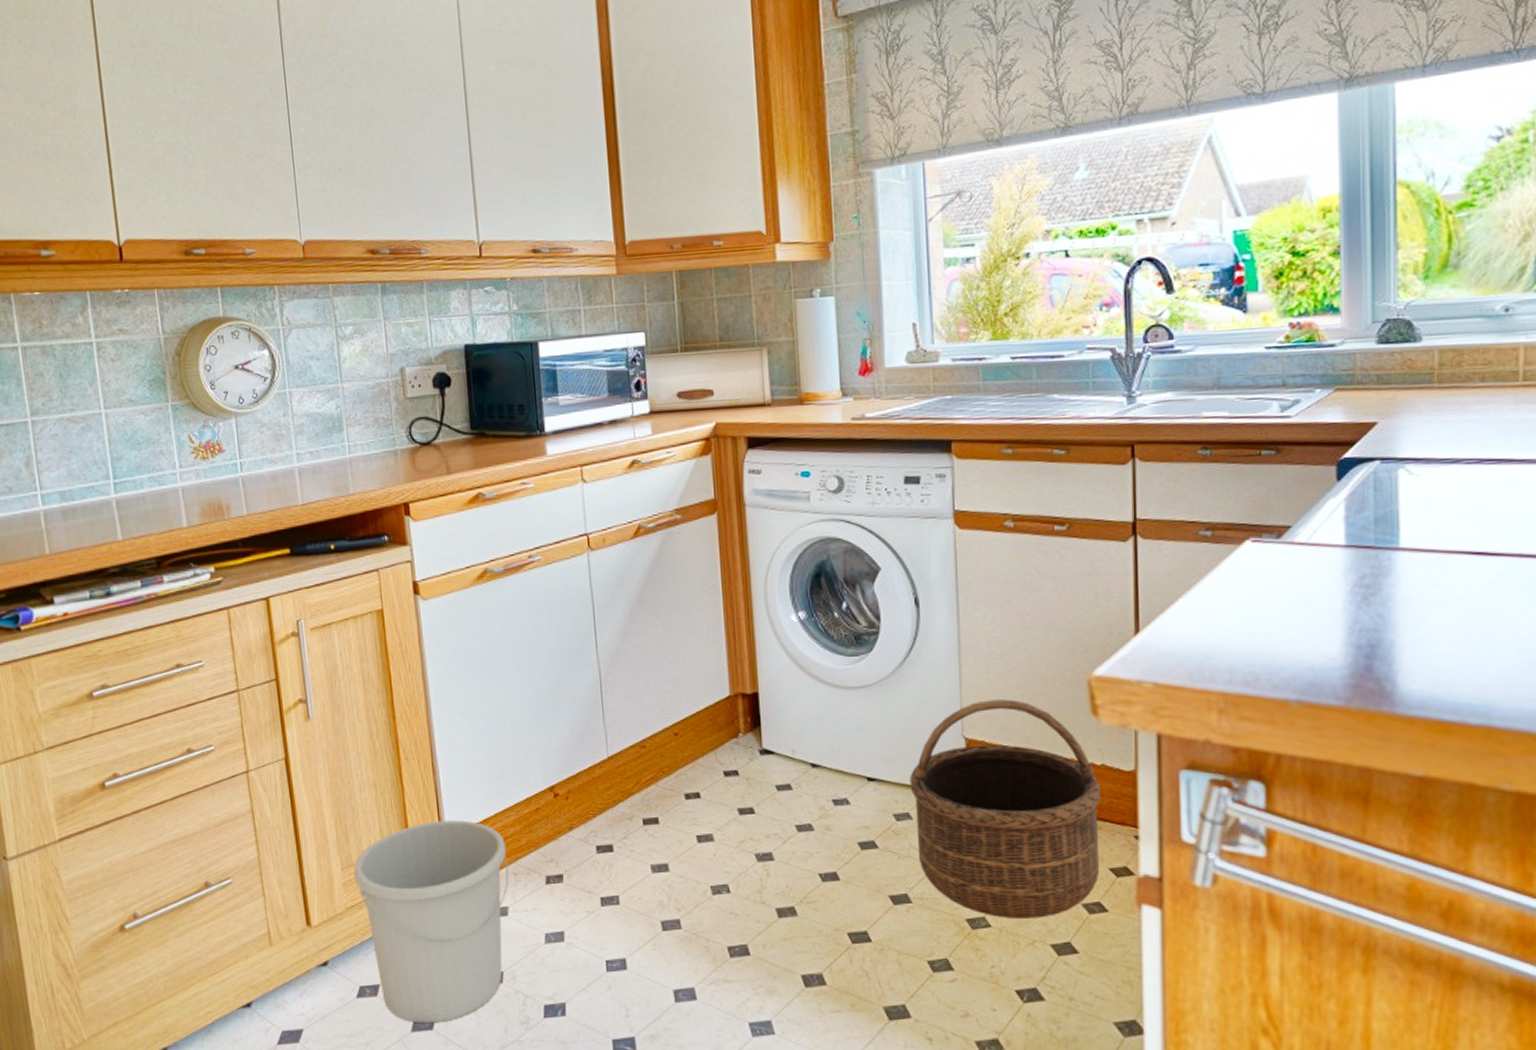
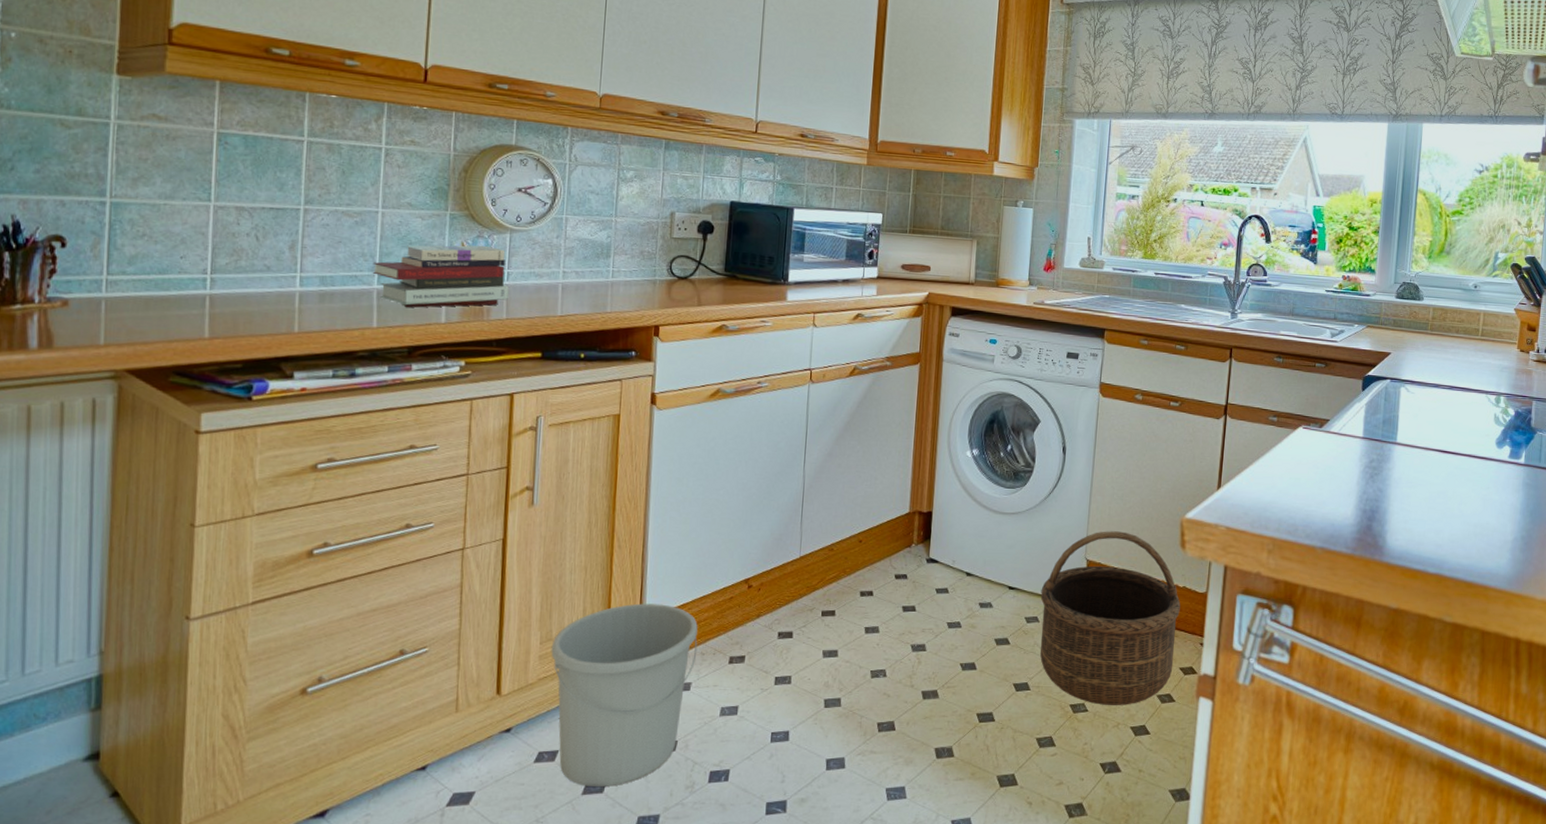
books: none [106,435,246,515] -> present [372,245,509,308]

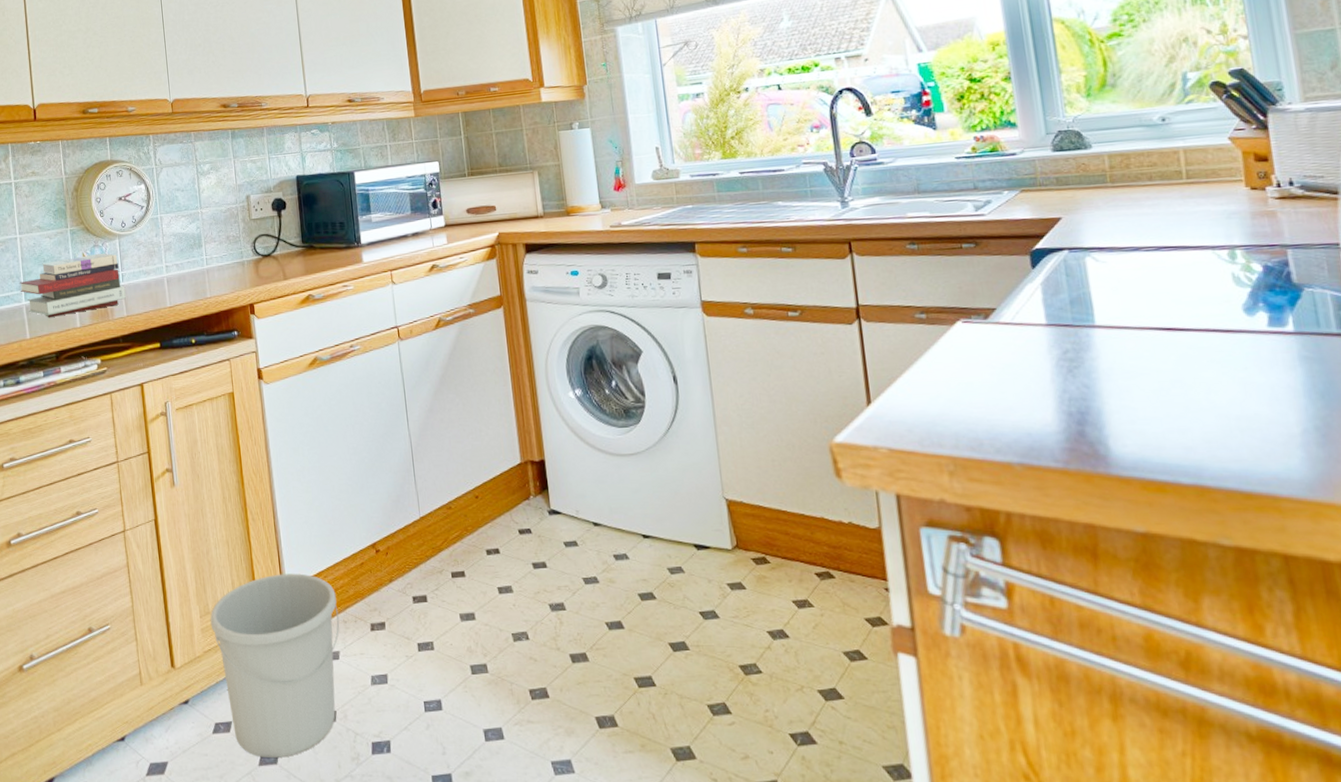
basket: present [1040,531,1181,706] -> none [679,464,856,666]

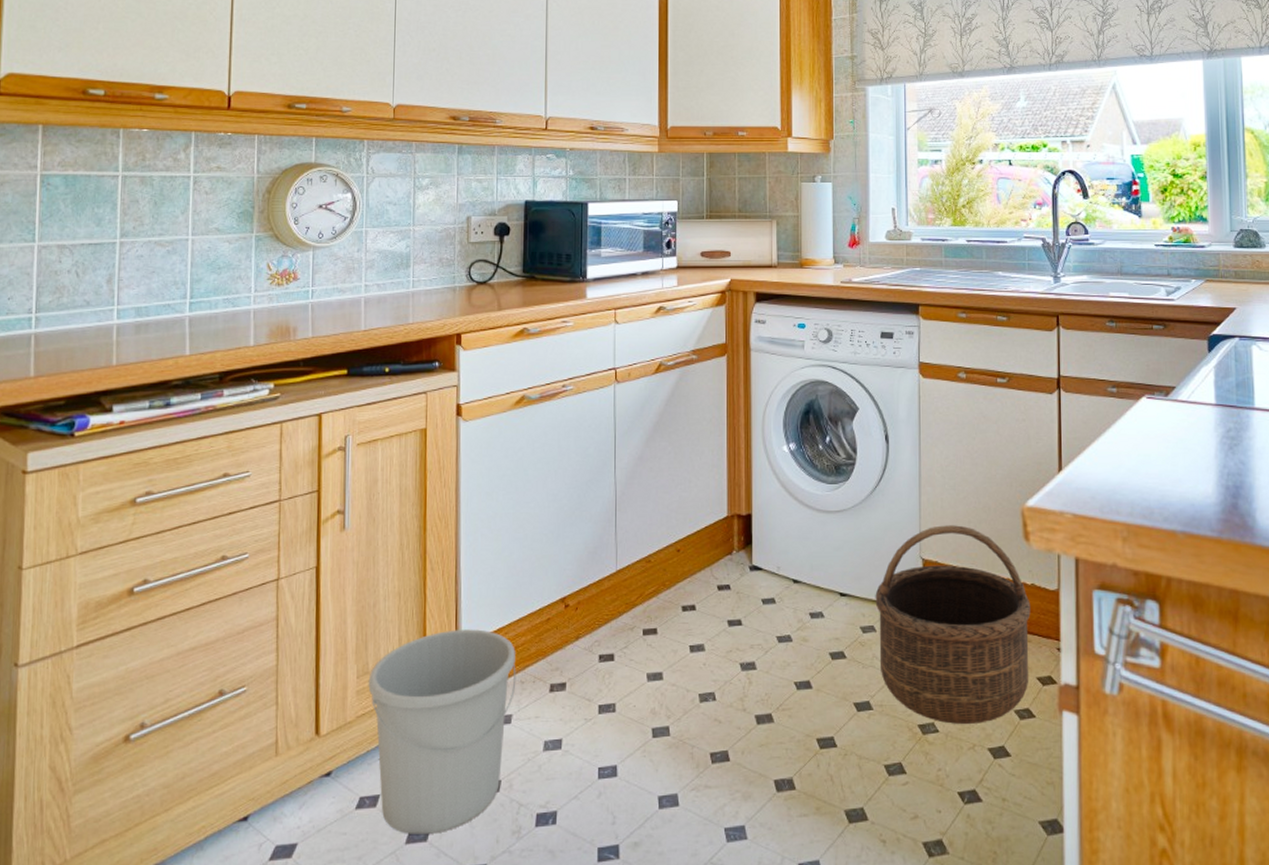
books: present [19,253,126,318] -> none [184,264,314,333]
basket: none [679,464,856,666] -> present [875,525,1031,725]

